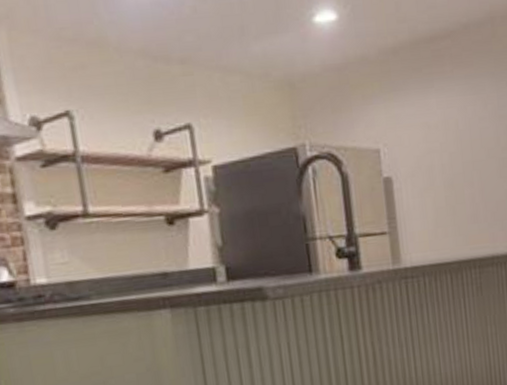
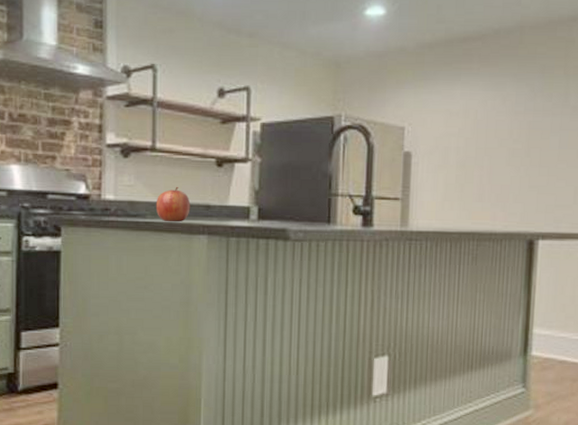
fruit: none [100,255,144,301] -> present [156,186,191,223]

